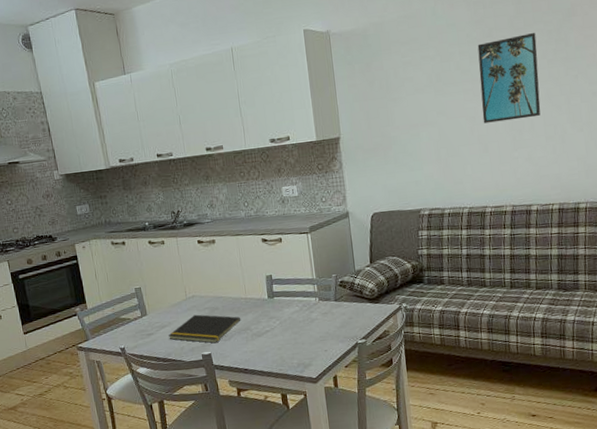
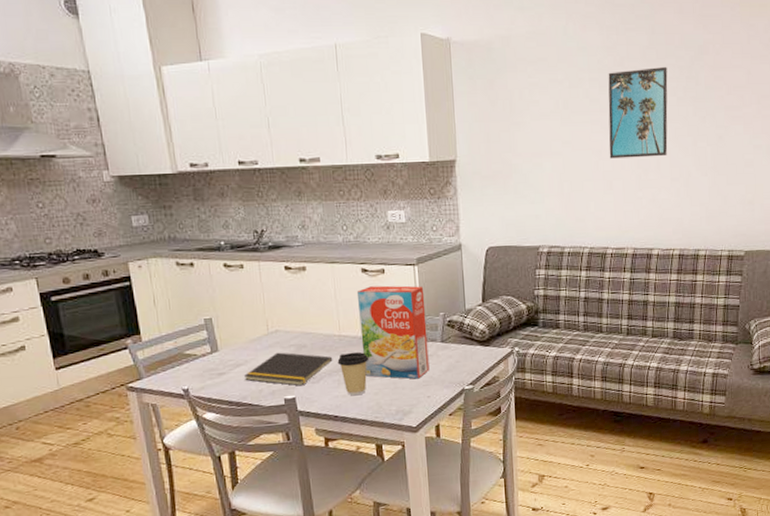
coffee cup: none [245,312,272,351] -> present [337,351,369,396]
cereal box: none [258,251,325,335] -> present [356,285,430,379]

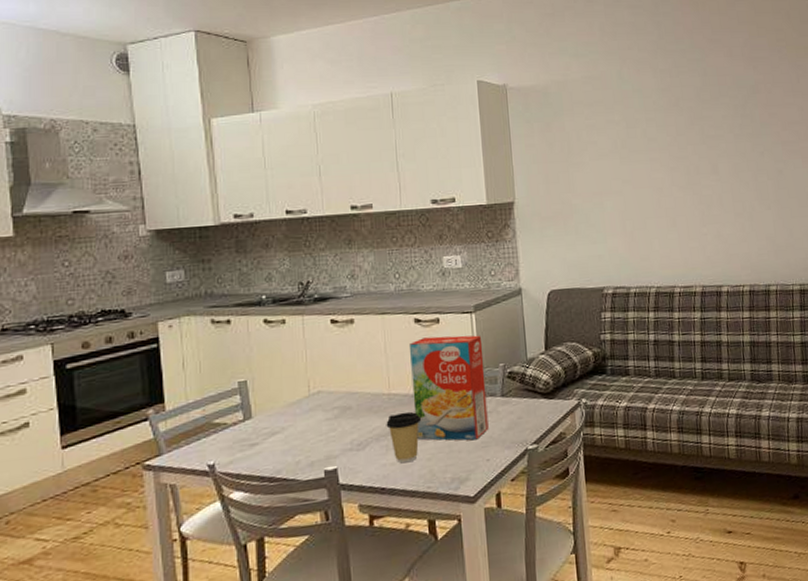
notepad: present [244,352,333,386] -> none [280,416,381,455]
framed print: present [608,66,668,159] -> none [664,105,729,196]

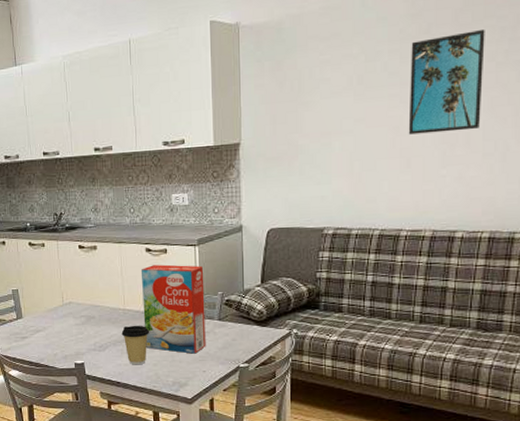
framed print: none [664,105,729,196] -> present [408,28,485,135]

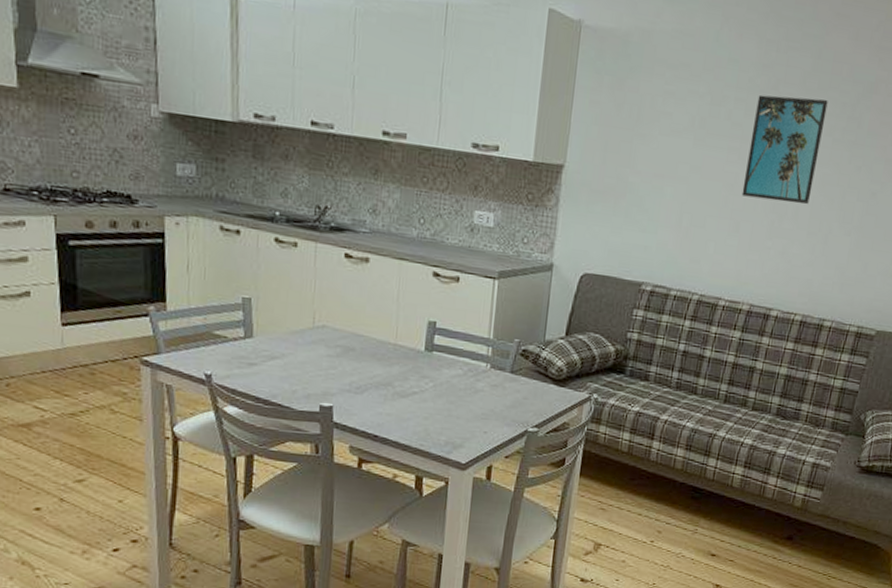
coffee cup: present [121,325,150,365] -> none [387,365,425,417]
cereal box: present [140,264,206,354] -> none [417,294,501,410]

